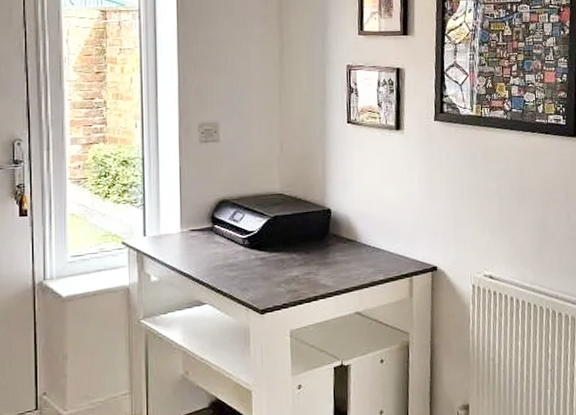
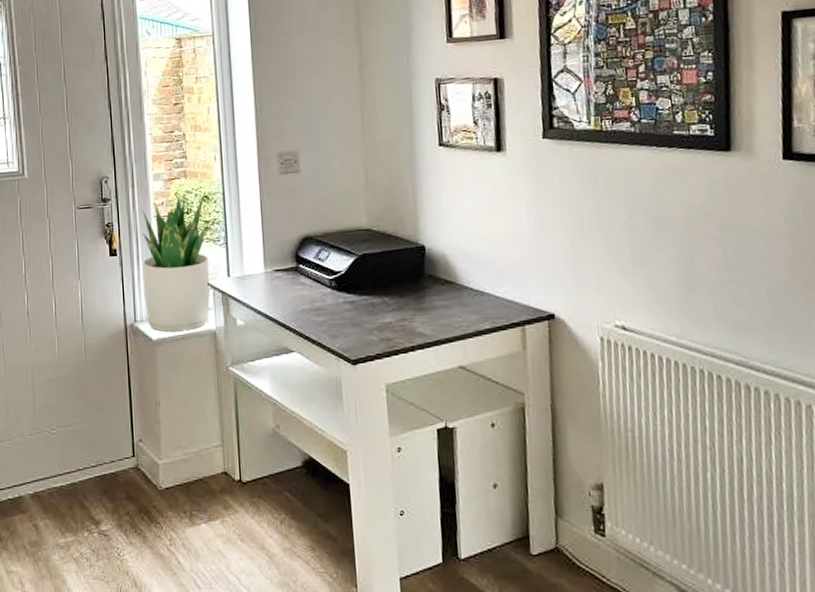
planter: none [54,158,126,289] -> present [142,193,211,332]

